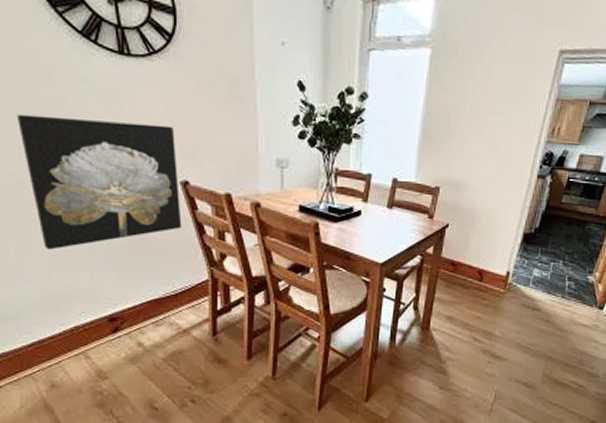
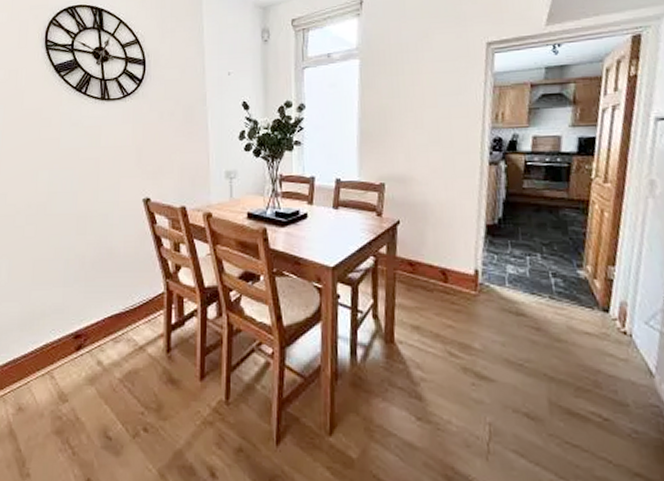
wall art: present [17,114,182,250] -> none [23,152,143,269]

